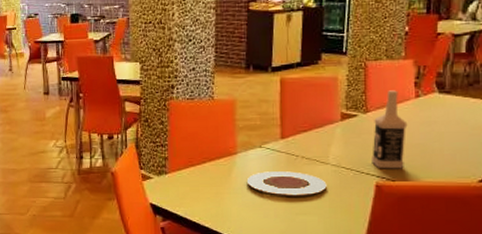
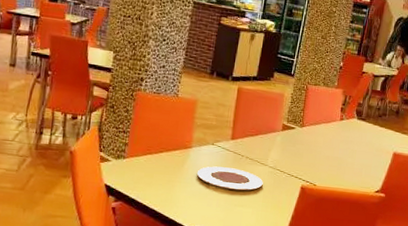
vodka: present [372,90,408,169] -> none [301,111,332,176]

